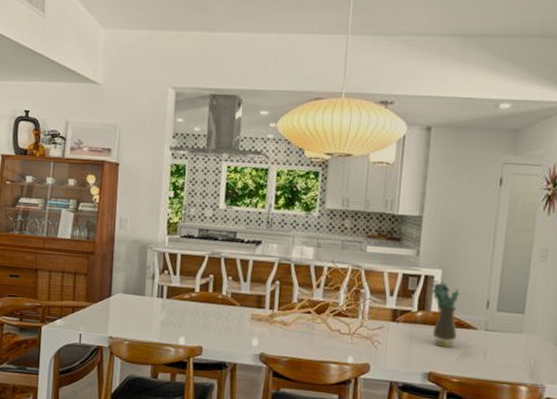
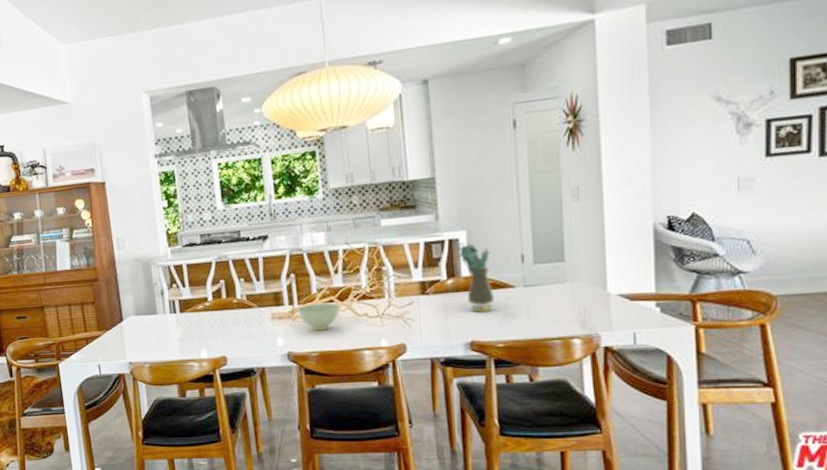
bowl: none [276,311,316,339] -> present [297,302,340,331]

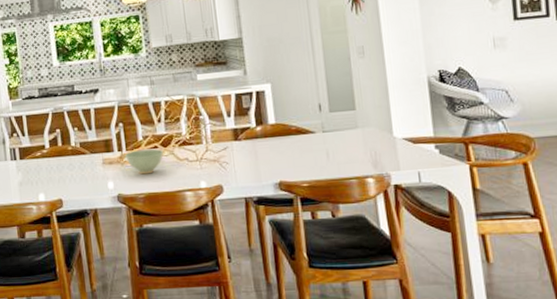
vase: present [457,242,494,313] -> none [264,94,298,156]

